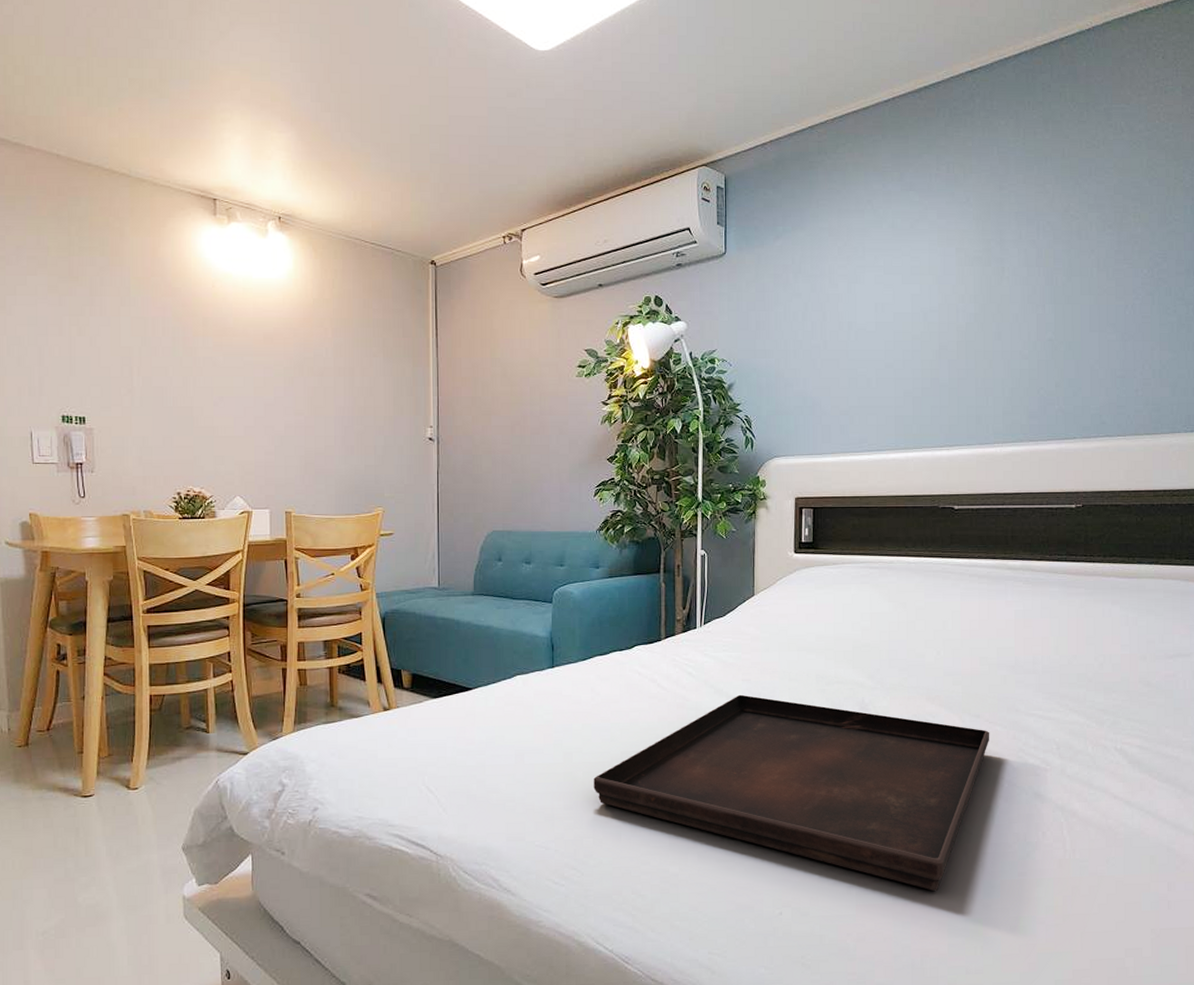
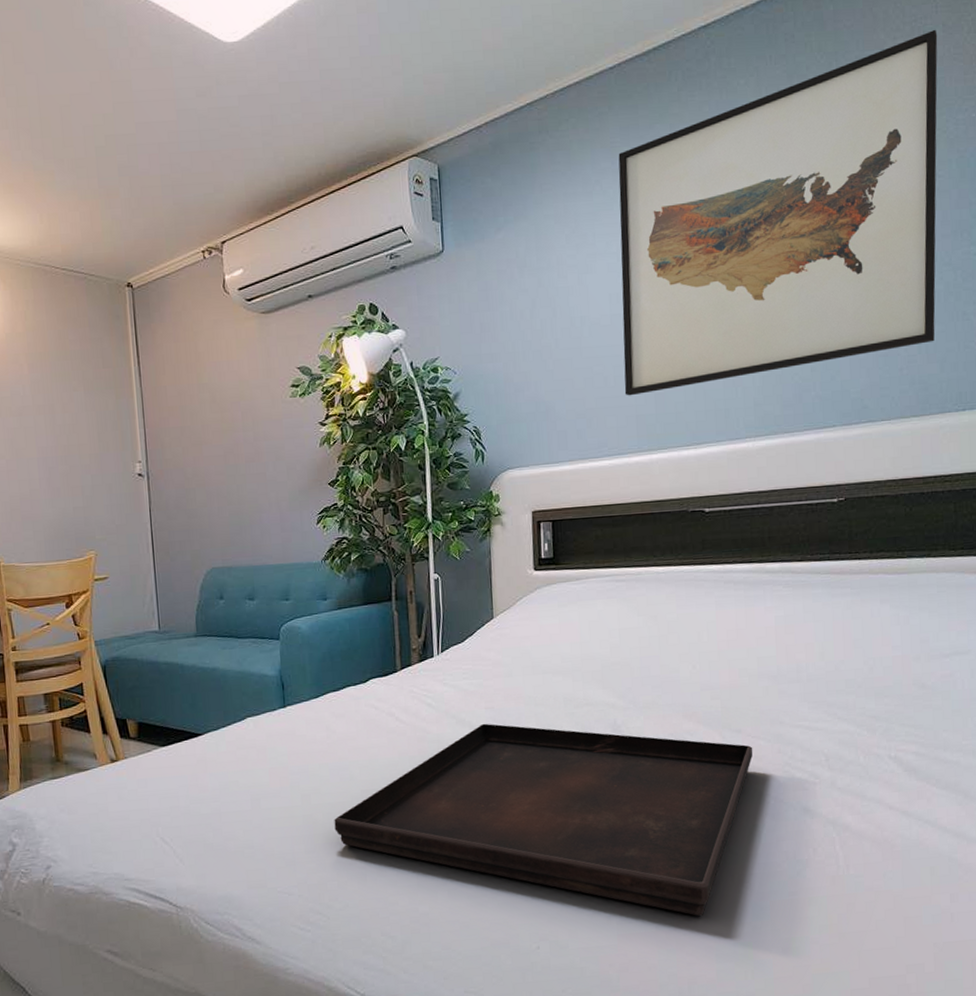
wall art: none [885,90,1177,398] -> present [618,29,938,396]

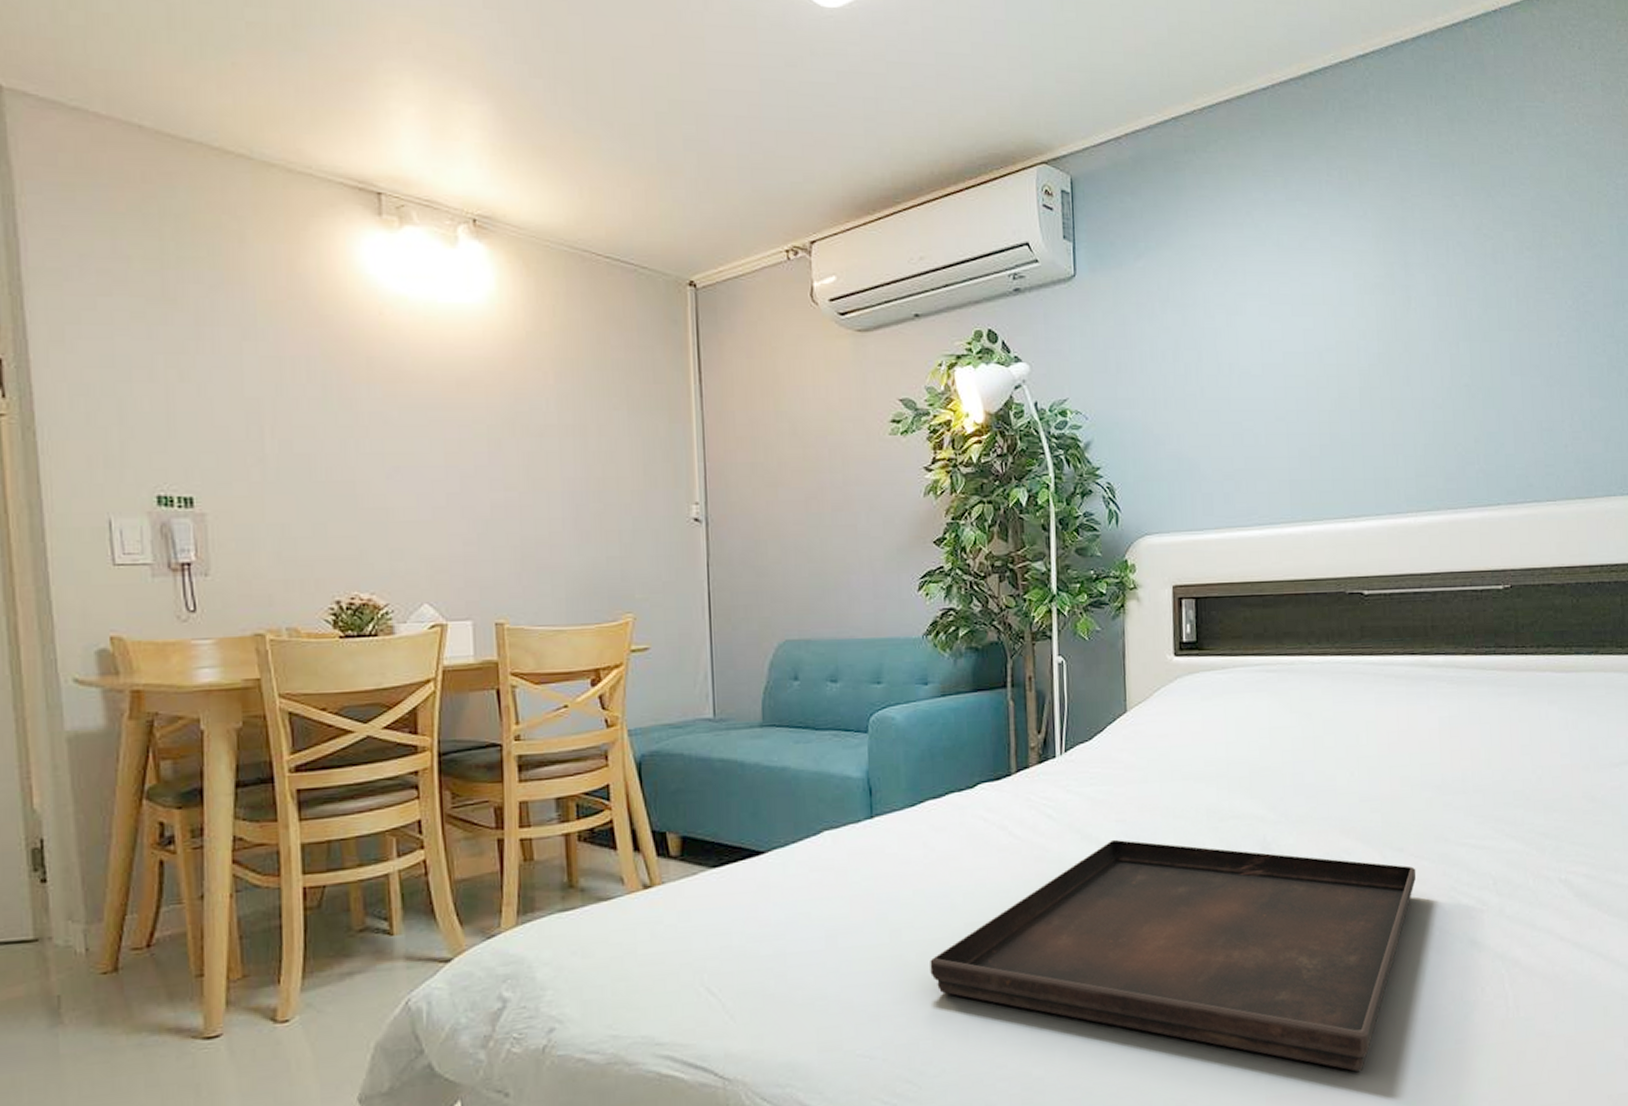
wall art: present [618,29,938,396] -> none [1271,87,1599,458]

